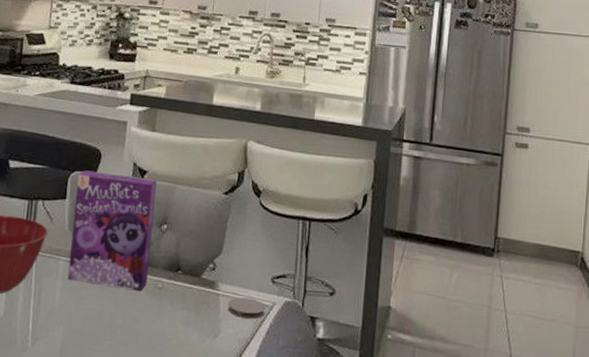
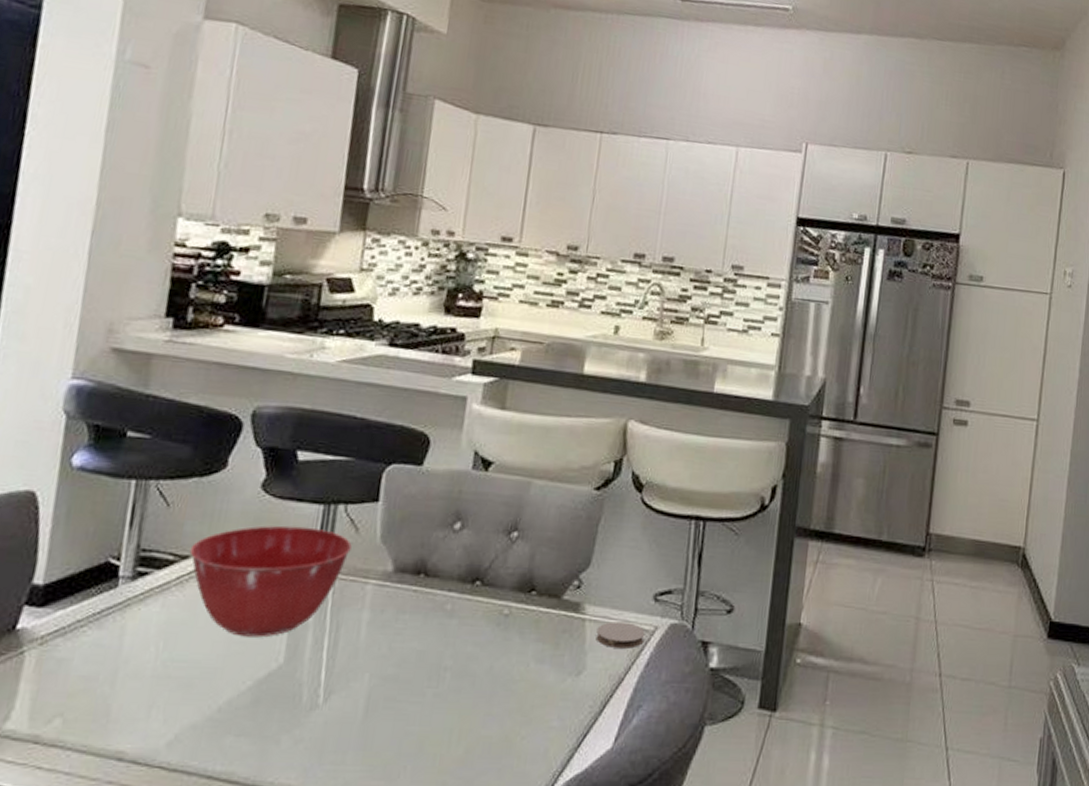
cereal box: present [67,170,157,292] -> none [377,462,506,621]

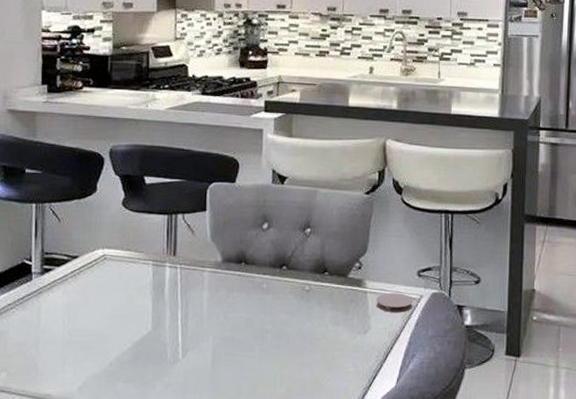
mixing bowl: present [189,525,352,638] -> none [78,231,190,312]

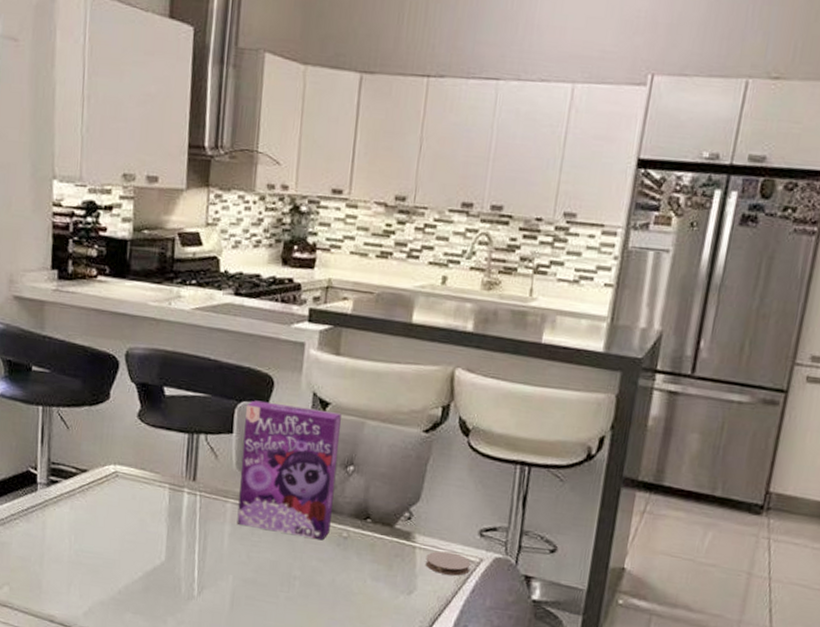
cereal box: none [214,181,297,296] -> present [237,400,341,541]

